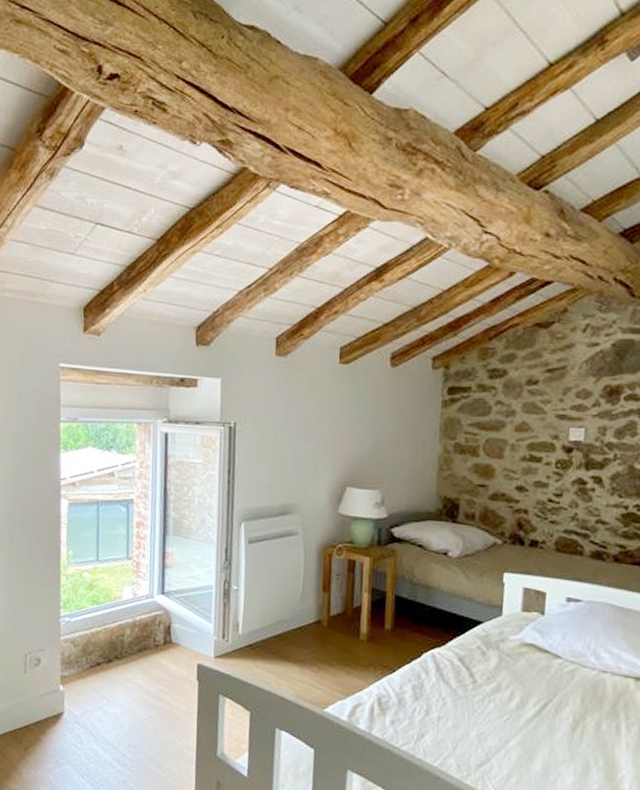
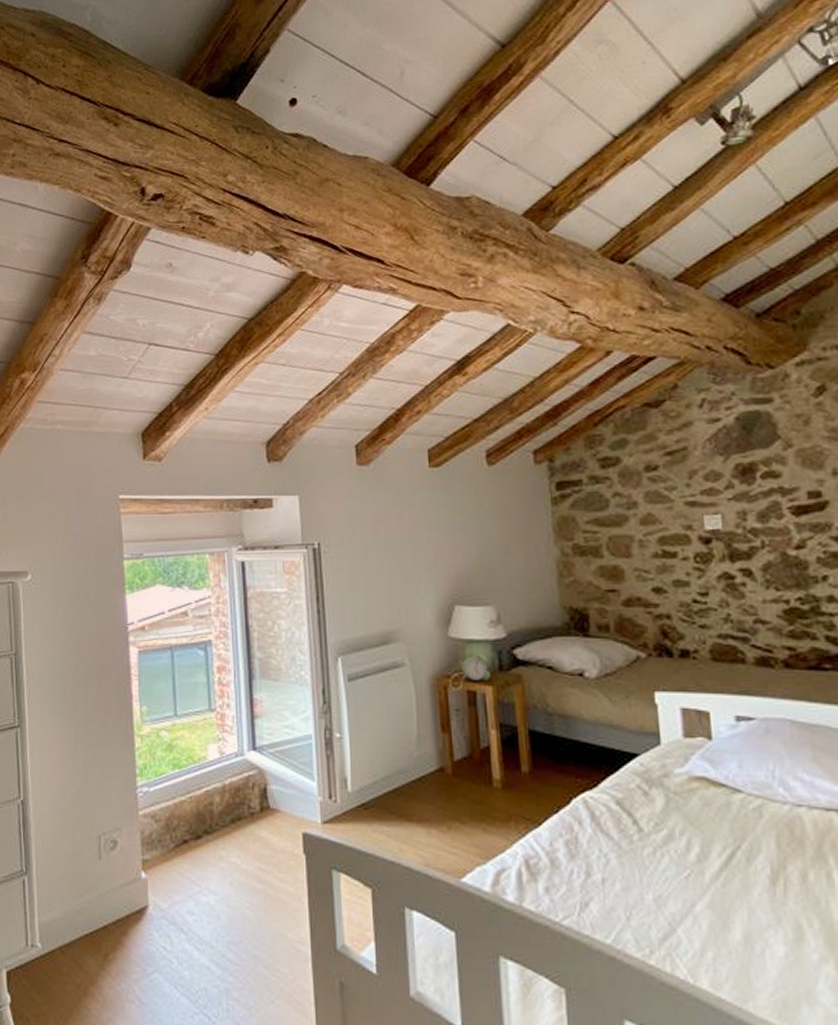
alarm clock: none [345,529,373,554] -> present [460,653,493,682]

